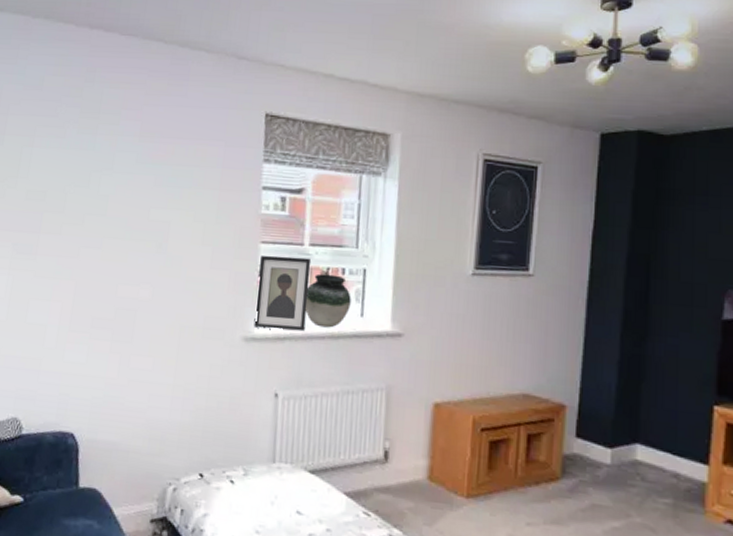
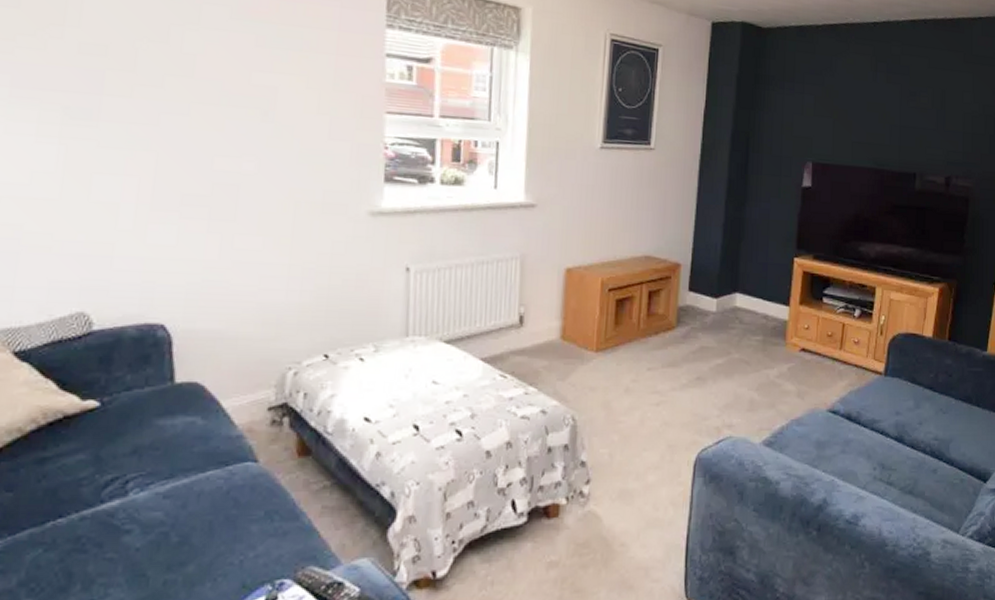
picture frame: present [253,255,312,332] -> none [380,126,442,205]
vase: present [305,273,352,328] -> none [436,146,485,201]

